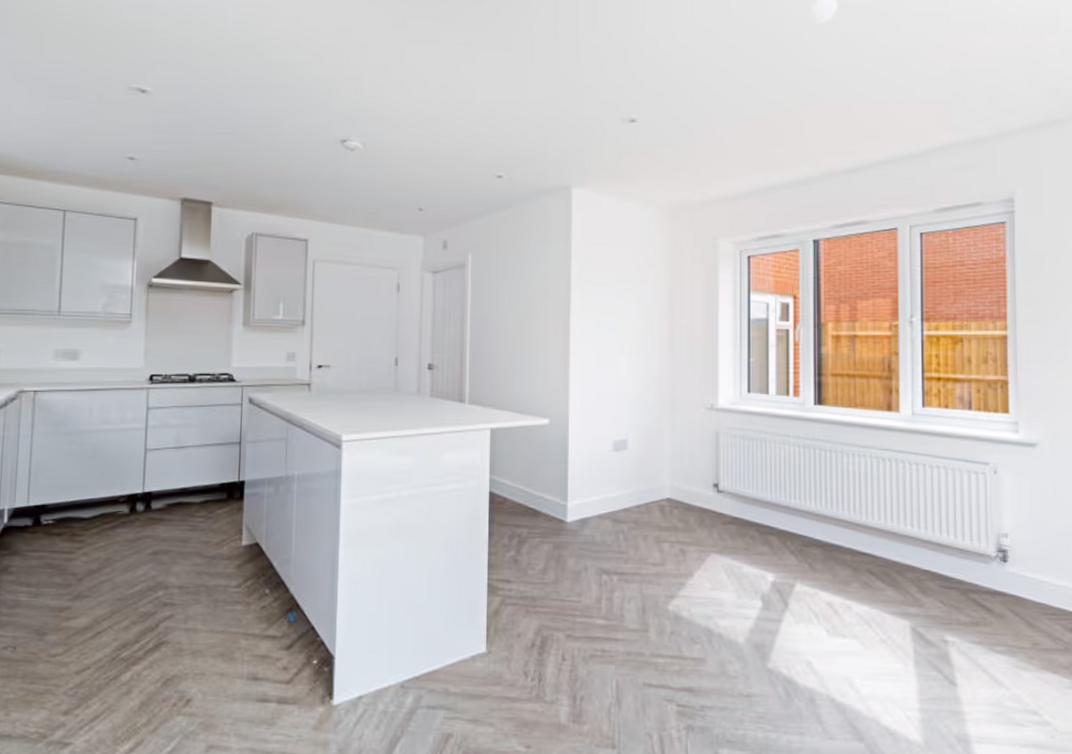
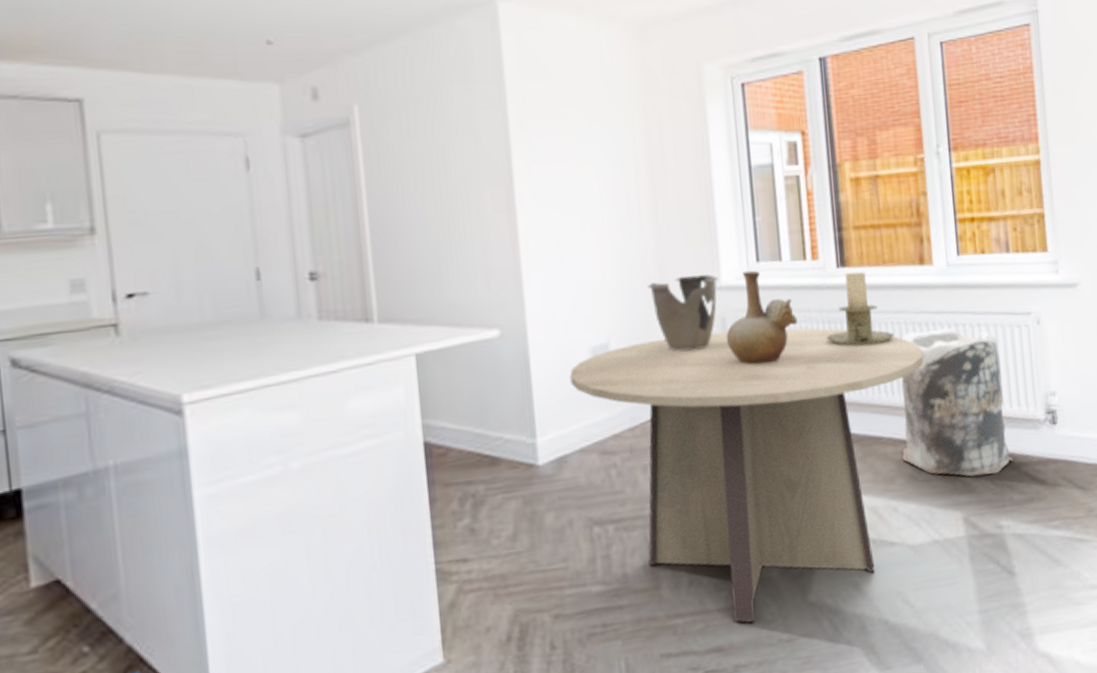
dining table: none [596,442,885,675] -> present [569,328,924,623]
decorative bowl: none [660,396,717,454] -> present [648,274,719,352]
vase: none [719,398,777,473] -> present [726,270,798,365]
candle holder: none [801,409,860,470] -> present [827,271,895,346]
bag: none [859,464,962,595] -> present [901,327,1013,477]

